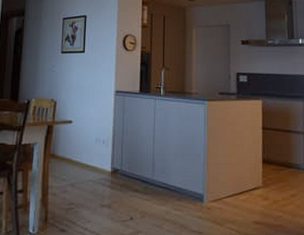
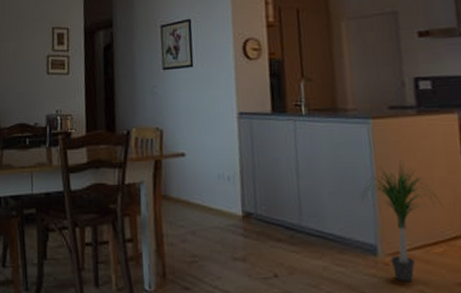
potted plant: none [195,132,248,222] -> present [359,160,443,282]

